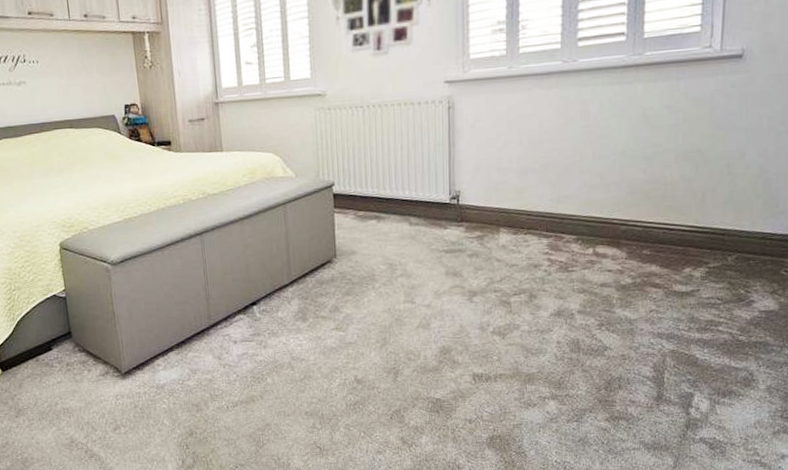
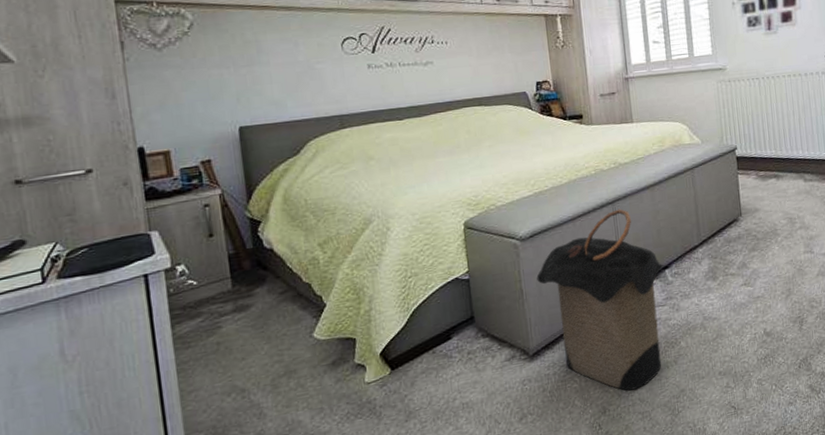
laundry hamper: none [127,241,254,418] -> present [536,209,666,391]

